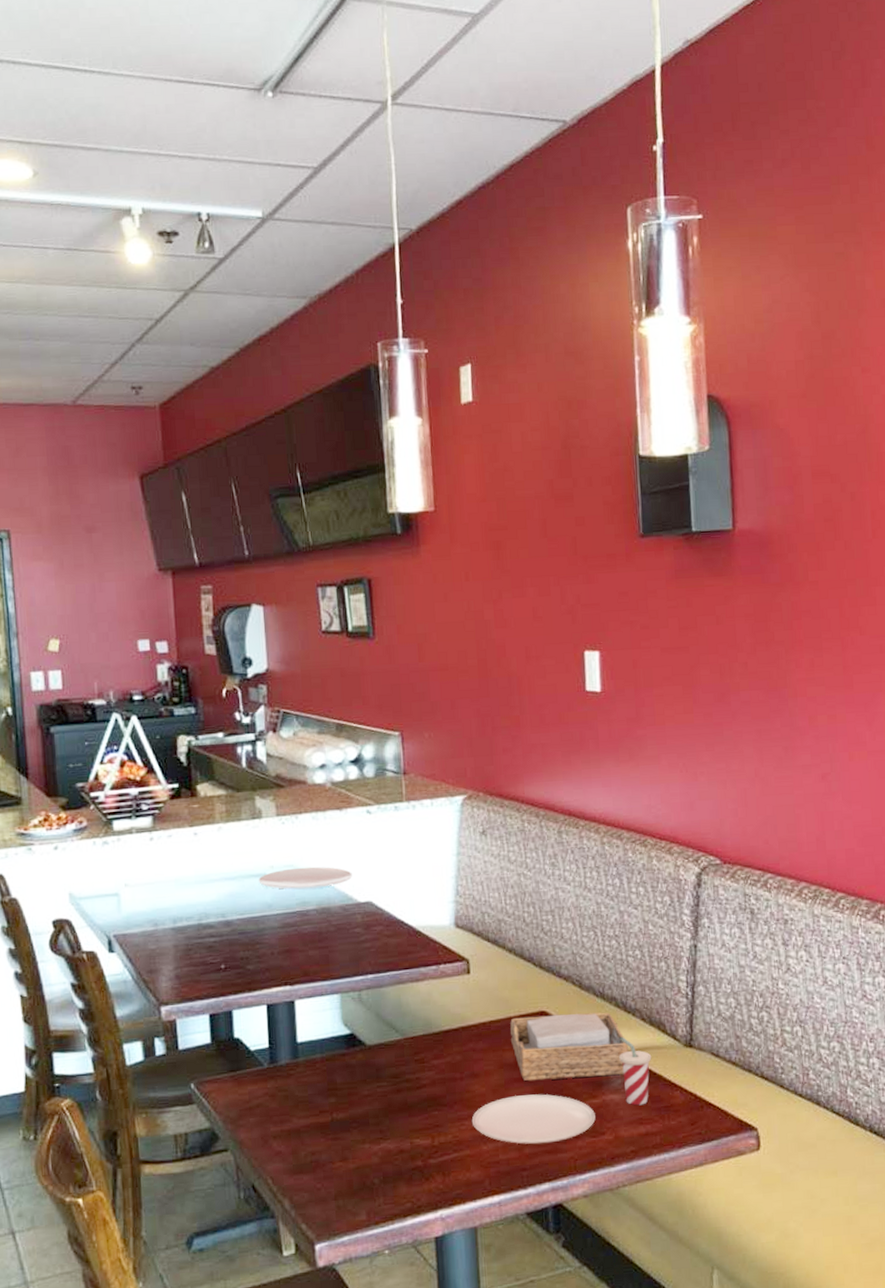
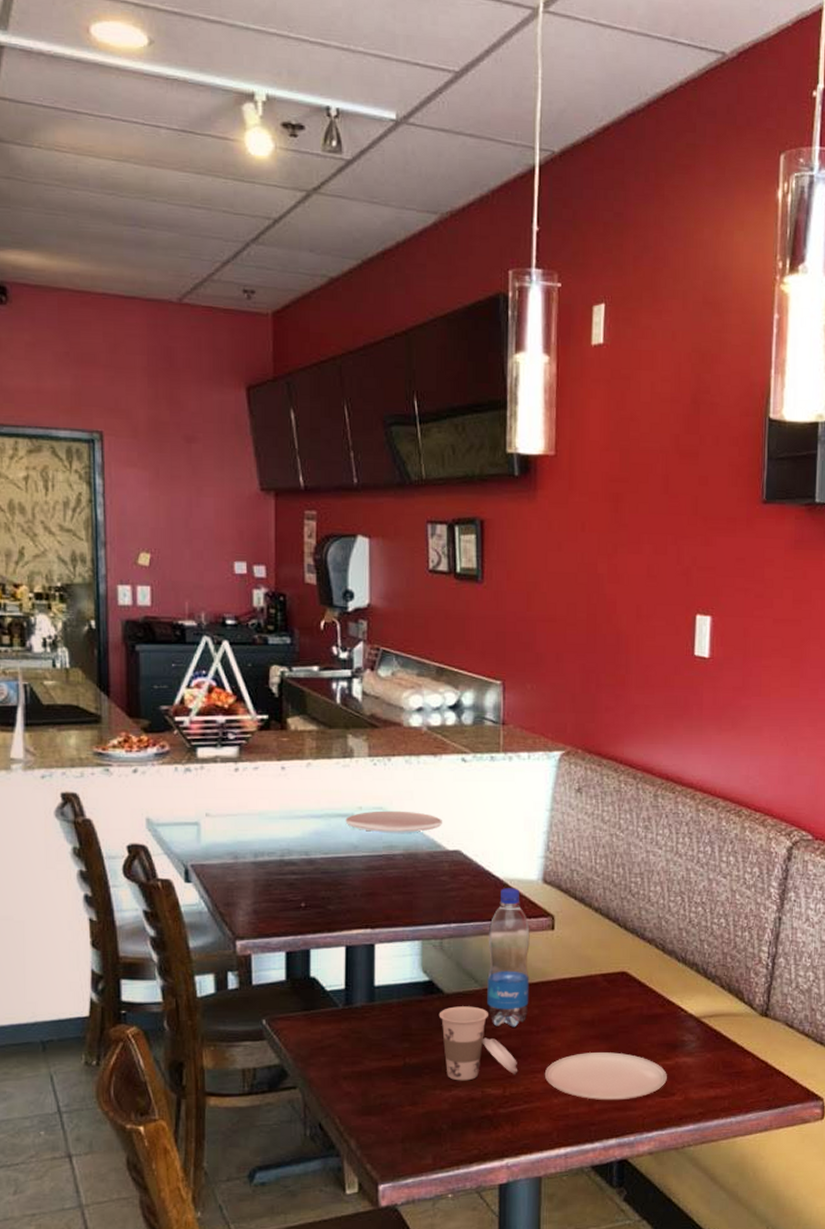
cup: none [362,1056,445,1134] -> present [438,1006,518,1081]
bottle: none [405,934,451,1075] -> present [487,888,530,1027]
napkin holder: present [510,1012,629,1081] -> none [590,976,705,1040]
beverage cup: present [619,1036,652,1106] -> none [695,1001,728,1070]

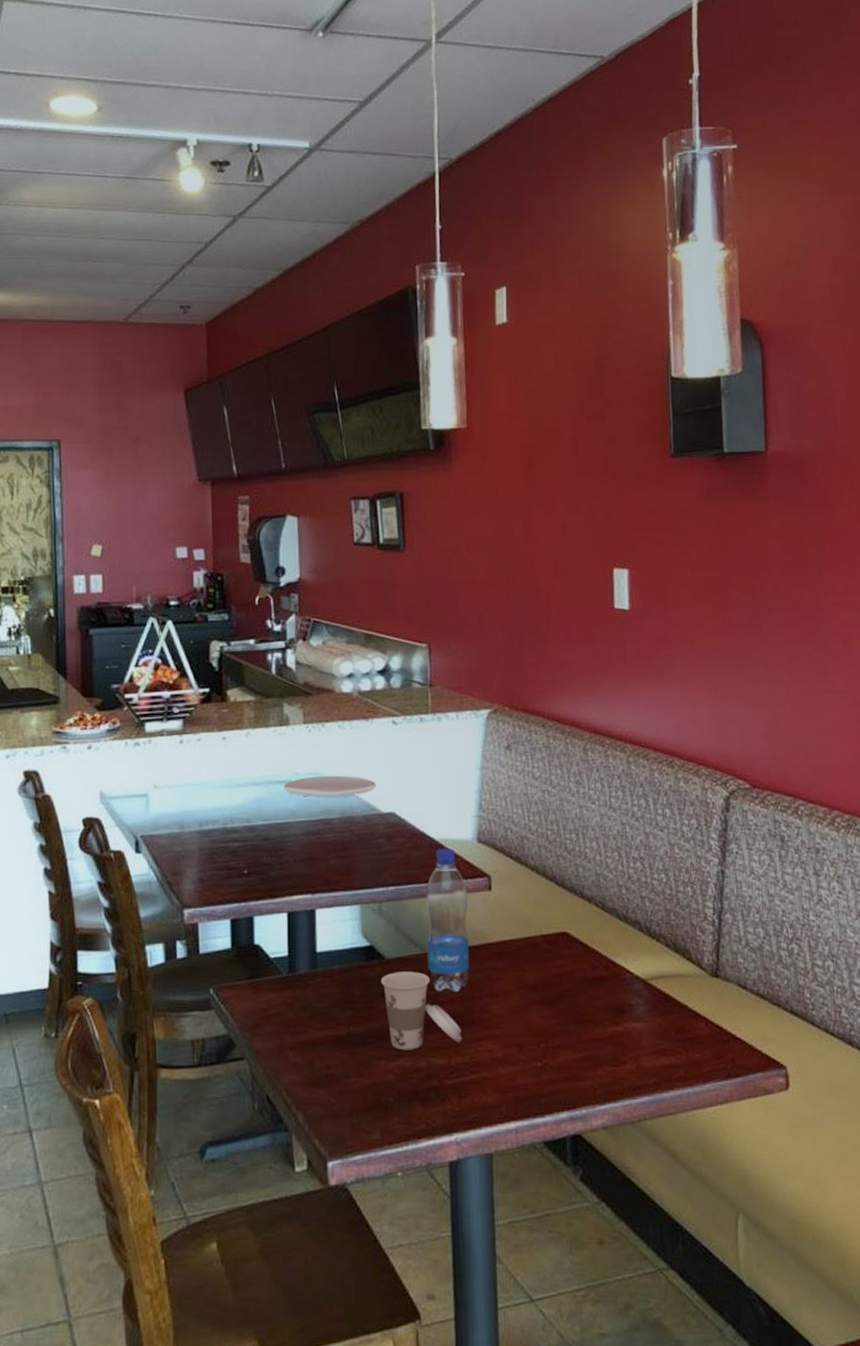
plate: present [544,1052,667,1101] -> none [489,1018,617,1071]

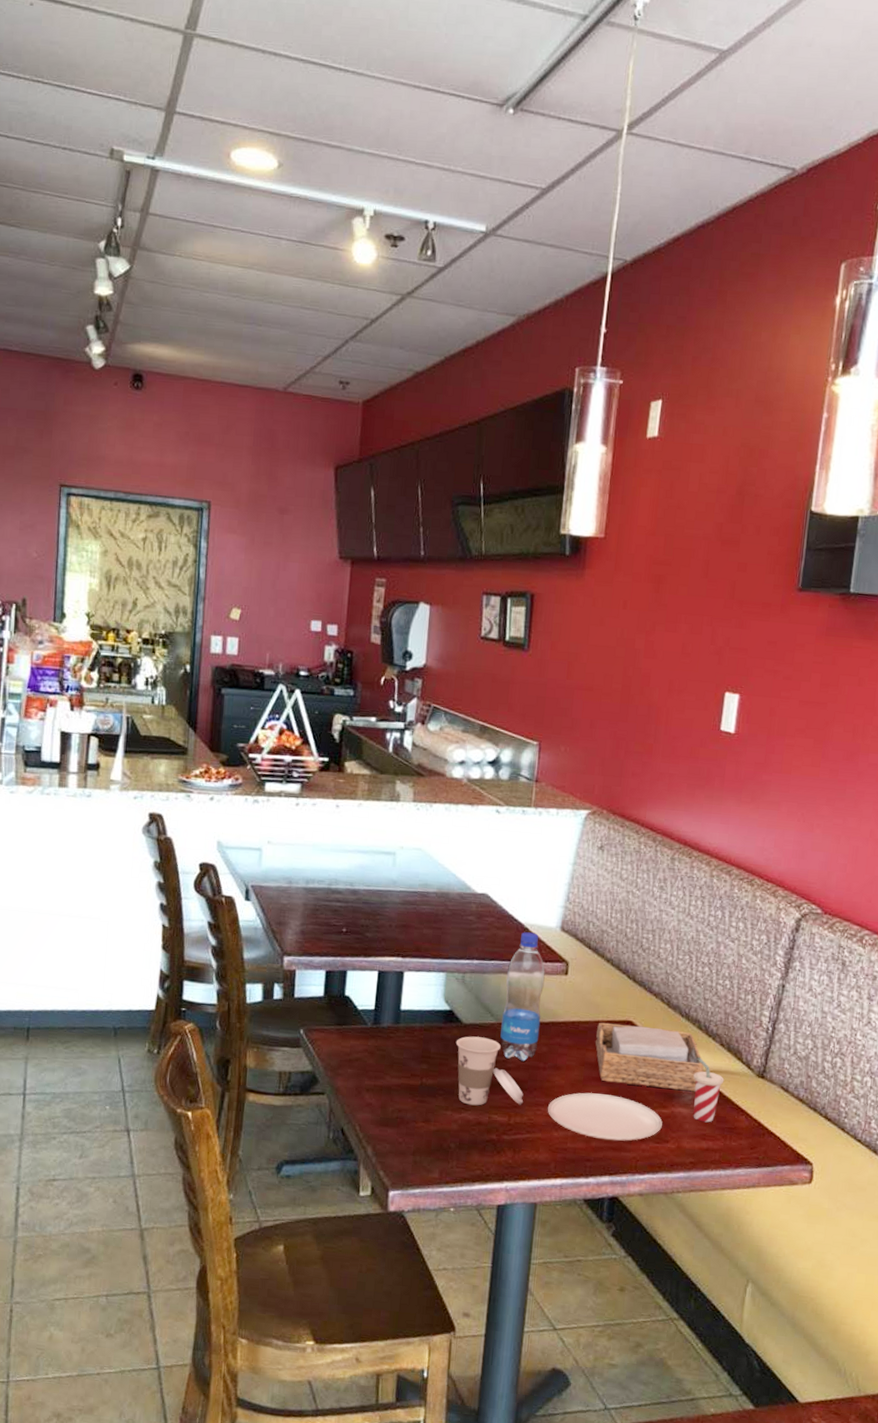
plate: present [283,775,376,799] -> none [387,851,474,875]
plate: none [489,1018,617,1071] -> present [547,1092,663,1141]
napkin holder: none [531,936,652,1004] -> present [595,1022,704,1092]
beverage cup: none [642,962,676,1036] -> present [693,1057,725,1123]

